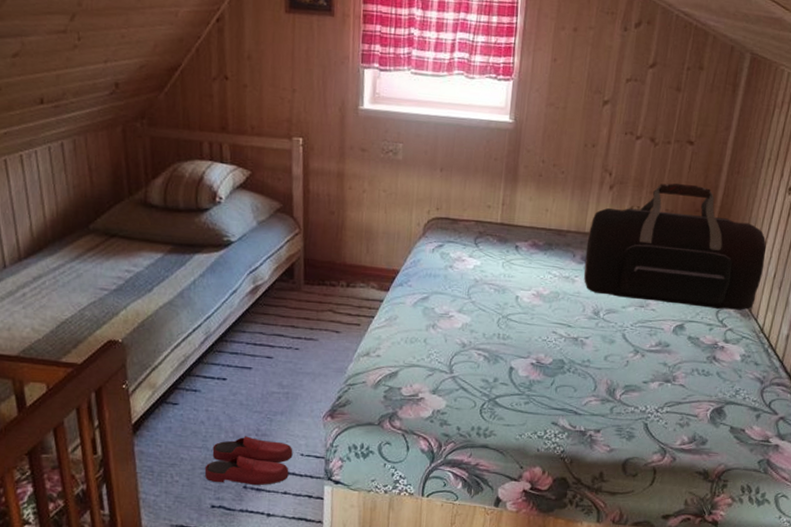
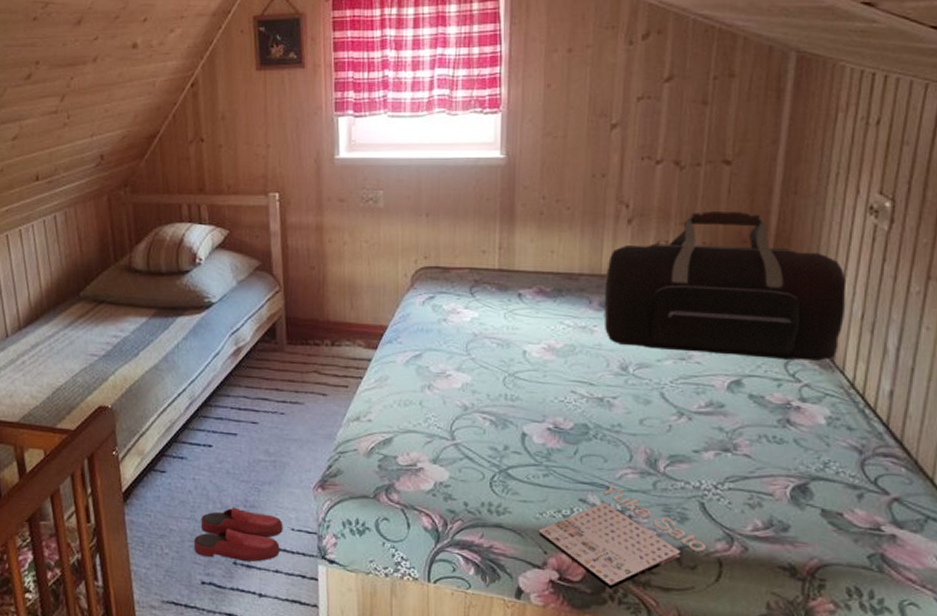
magazine: none [517,409,645,496] -> present [538,483,705,590]

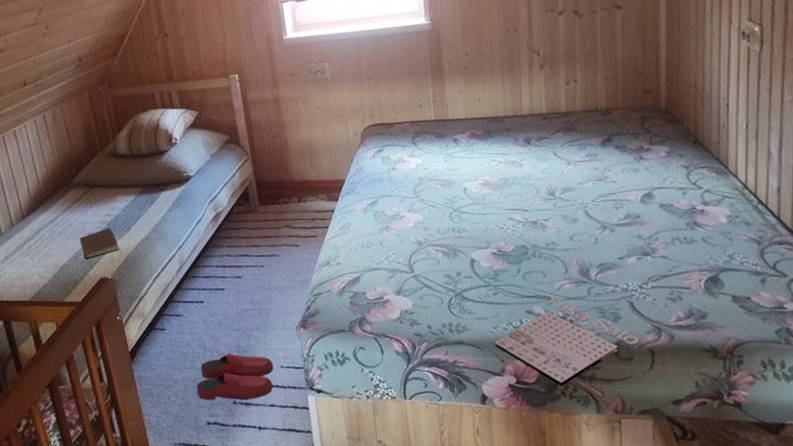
book: none [72,350,124,385] -> present [74,228,119,260]
duffel bag: present [604,210,847,361] -> none [526,48,733,174]

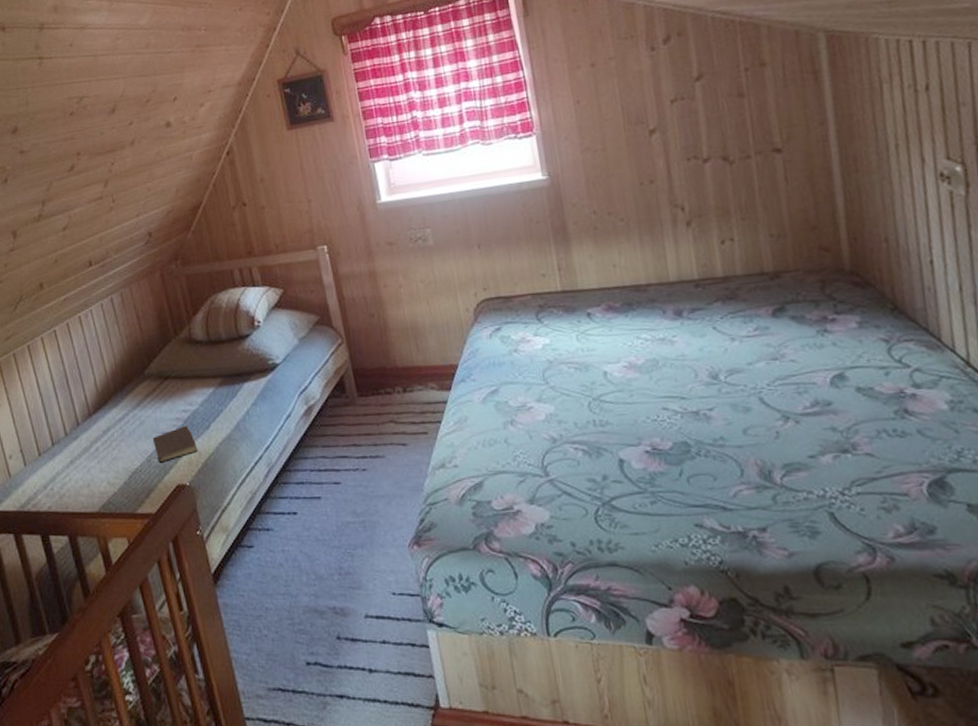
slippers: present [196,353,274,400] -> none [292,576,384,635]
magazine: present [494,294,638,387] -> none [657,503,847,623]

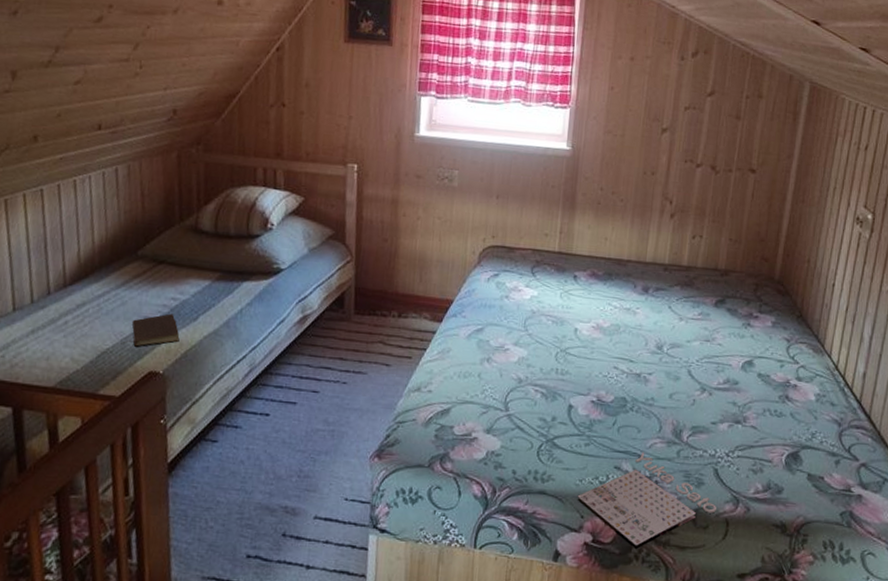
magazine: none [657,503,847,623] -> present [577,452,716,550]

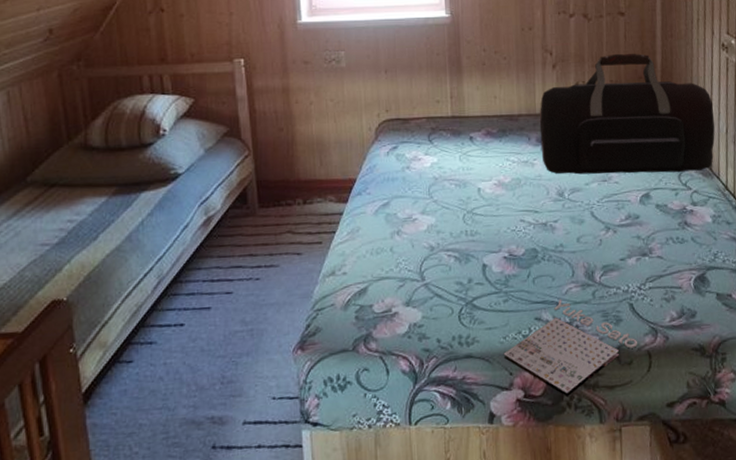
book: present [120,313,180,348] -> none [18,236,81,279]
duffel bag: none [645,211,837,346] -> present [539,53,715,175]

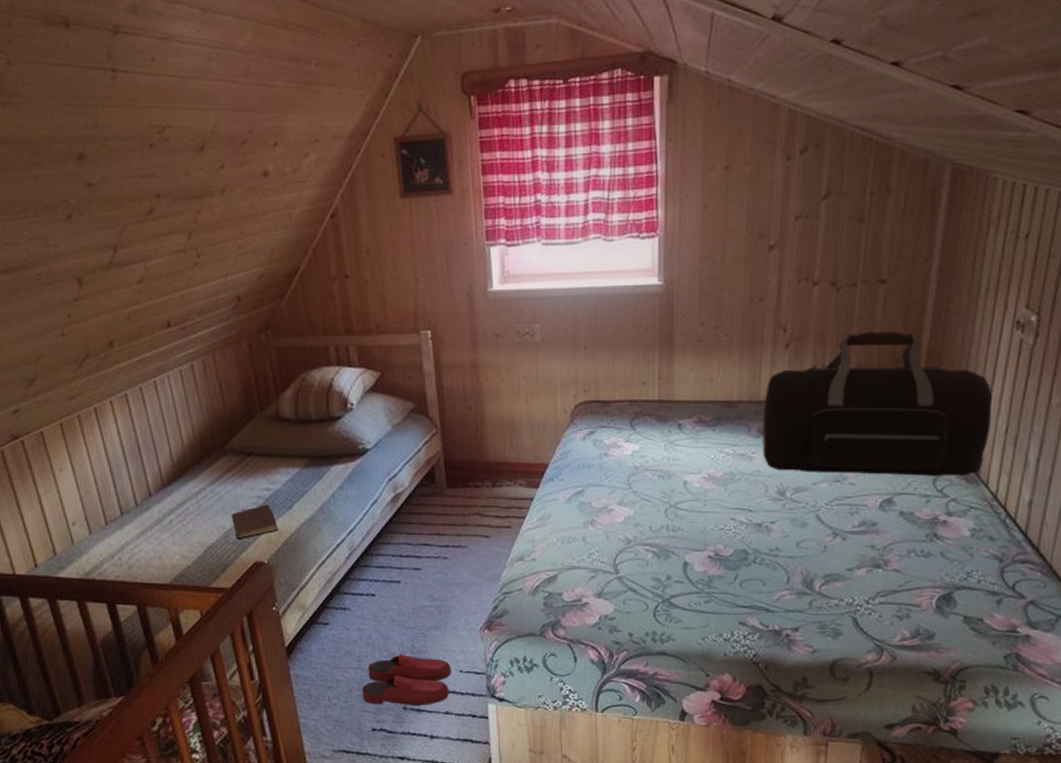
book: none [18,236,81,279] -> present [224,504,278,541]
slippers: none [167,386,264,447] -> present [362,654,451,705]
magazine: present [503,299,637,398] -> none [700,605,857,705]

